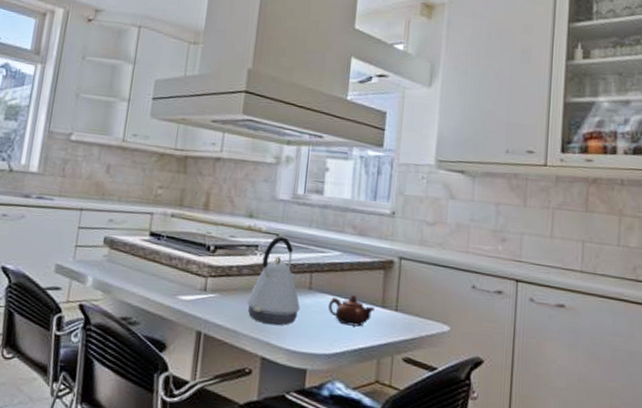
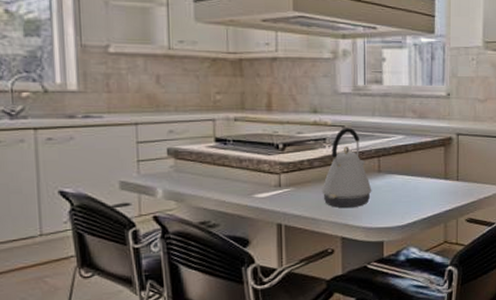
teapot: present [327,295,375,327] -> none [397,172,439,199]

